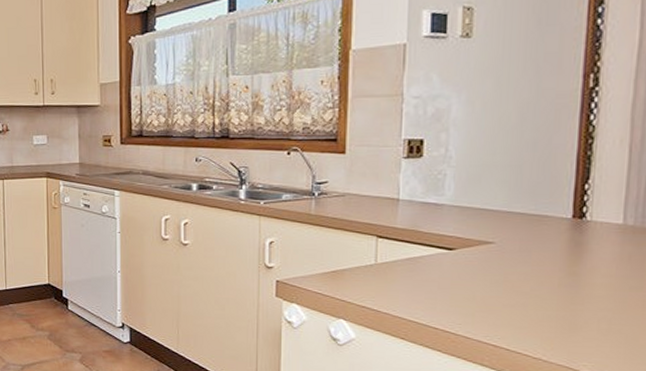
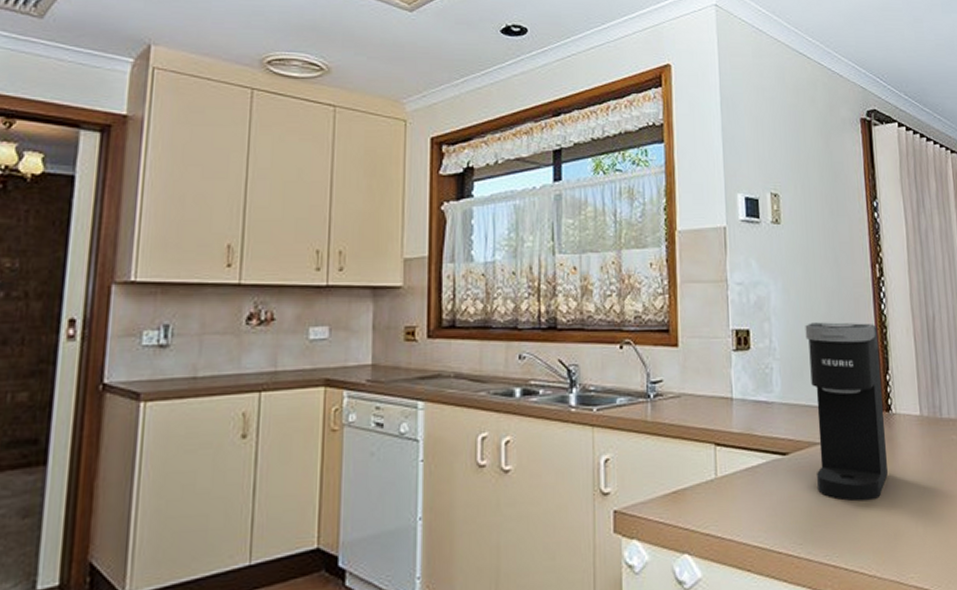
coffee maker: none [485,133,582,296] -> present [805,322,888,502]

